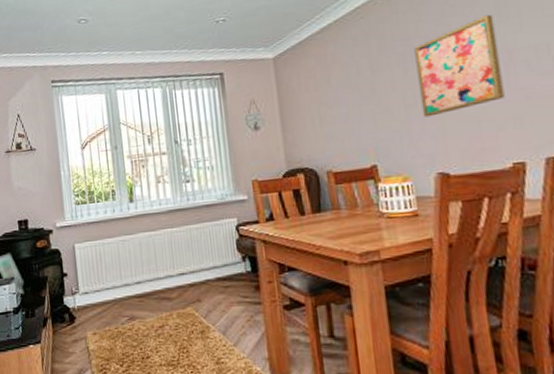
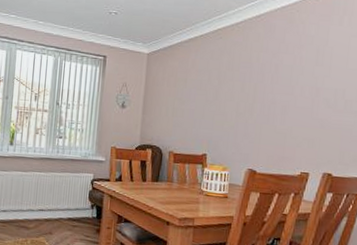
wall art: present [414,14,505,118] -> none [248,58,313,126]

